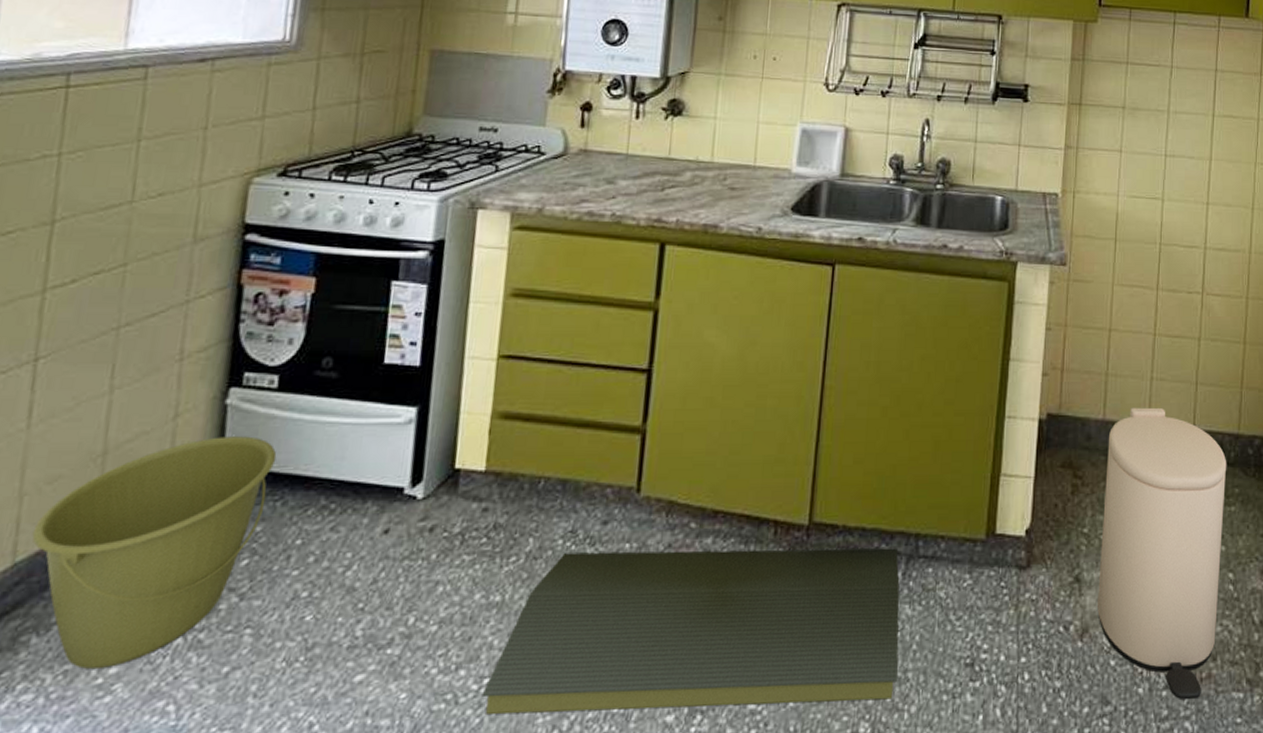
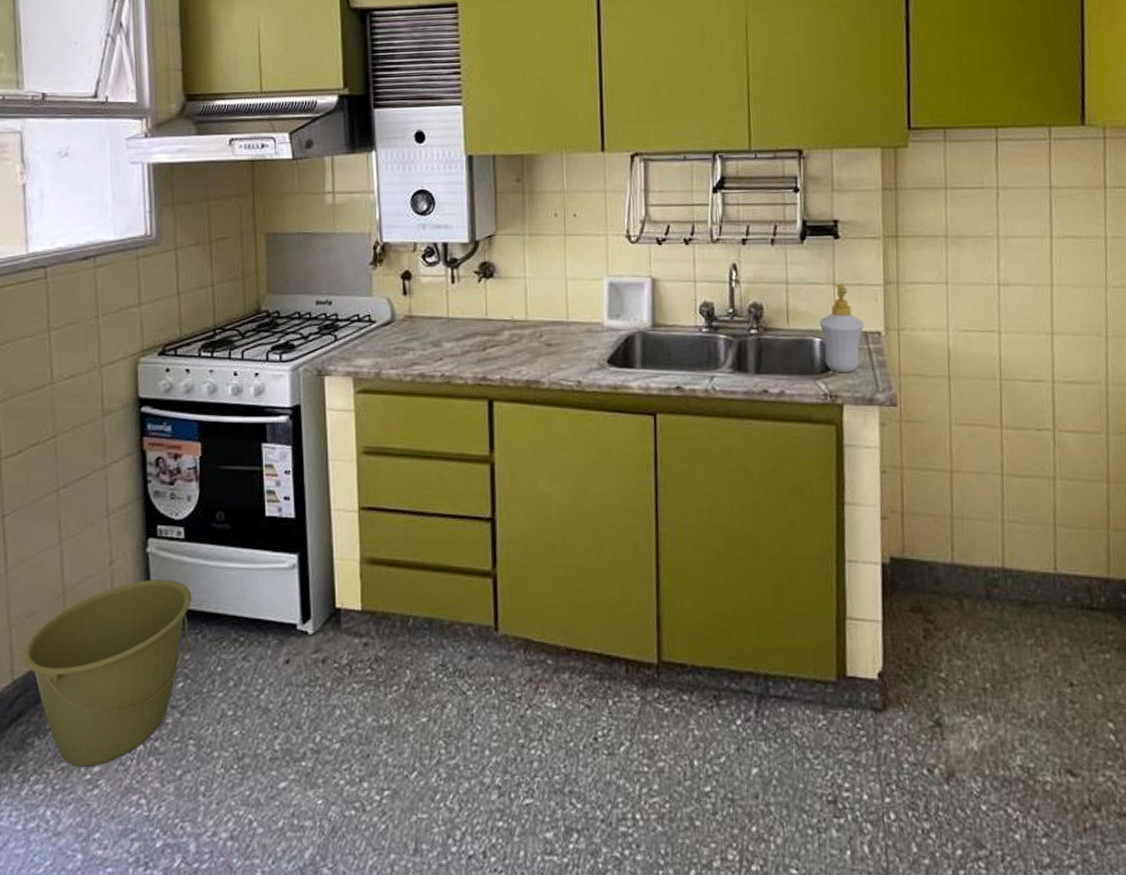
door mat: present [482,548,900,715] -> none [384,684,761,830]
soap bottle: none [1003,146,1043,232] -> present [820,284,864,373]
pedal bin: present [1097,407,1227,700] -> none [959,550,1099,849]

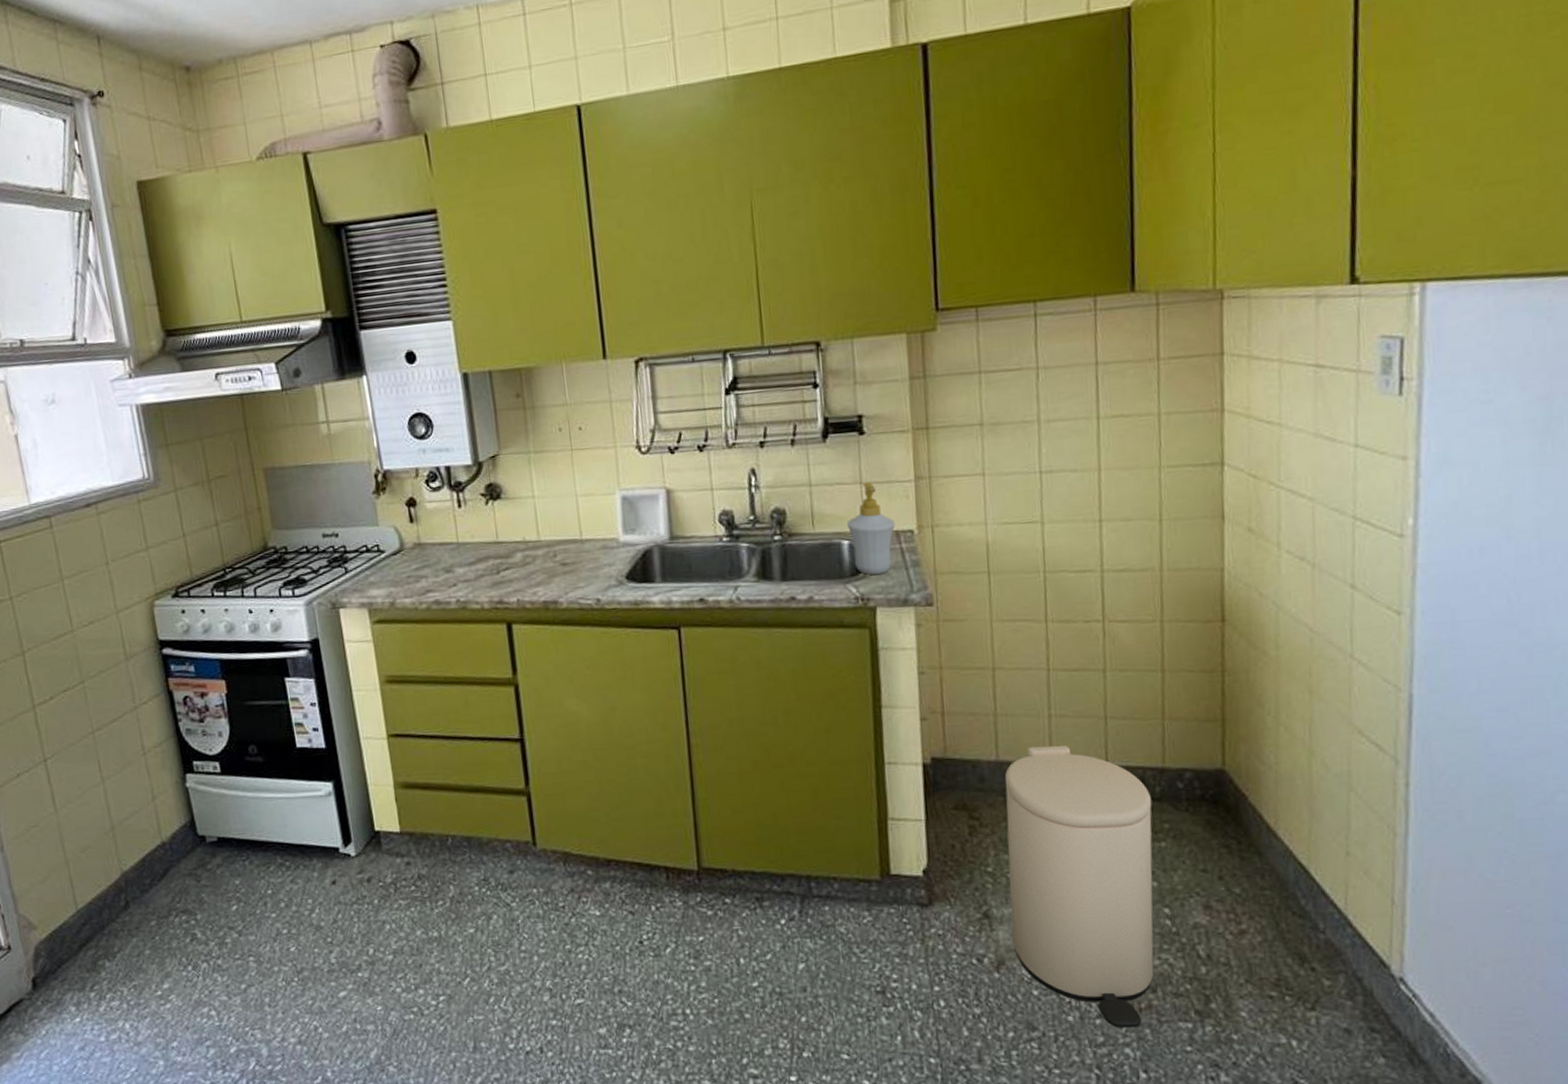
bucket: present [22,579,192,767] -> none [82,811,237,984]
pedal bin: none [959,550,1099,849] -> present [1004,745,1154,1029]

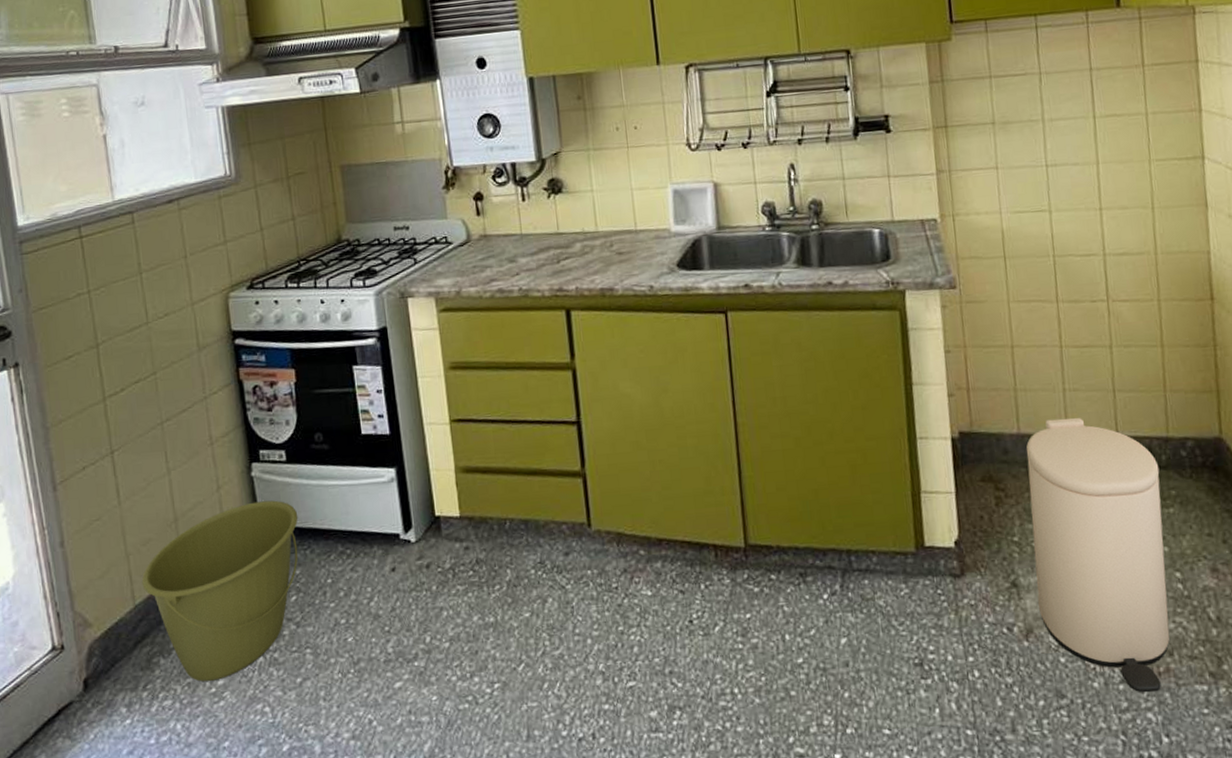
bucket: none [82,811,237,984] -> present [141,500,298,682]
soap bottle: present [847,482,895,575] -> none [877,176,920,261]

